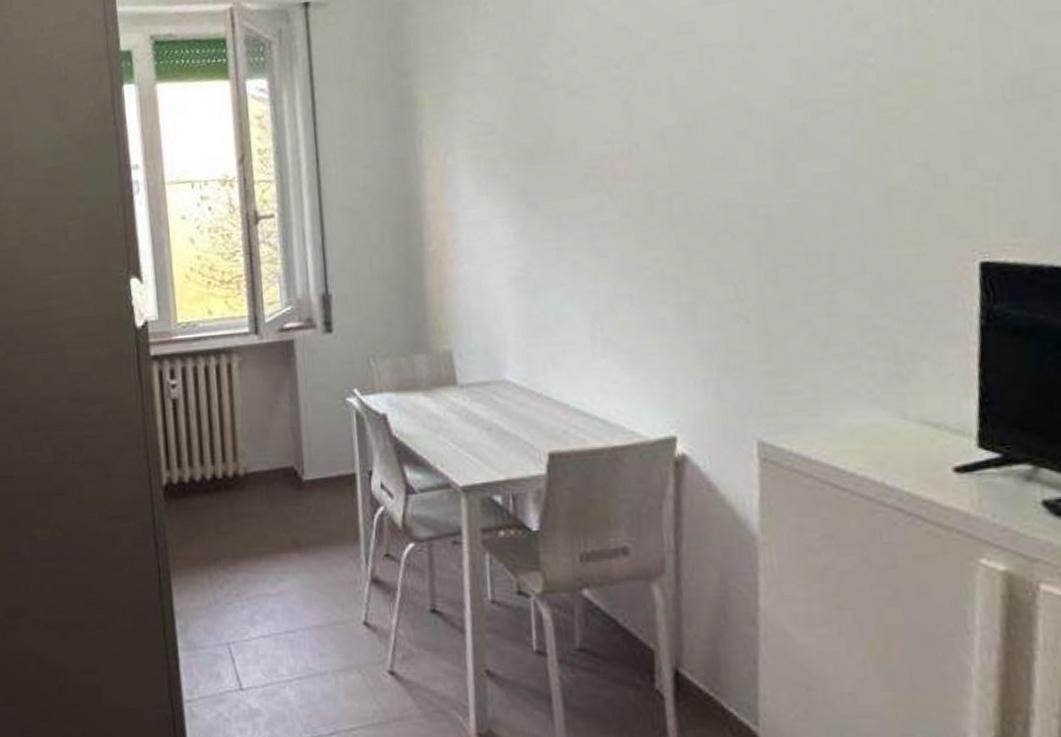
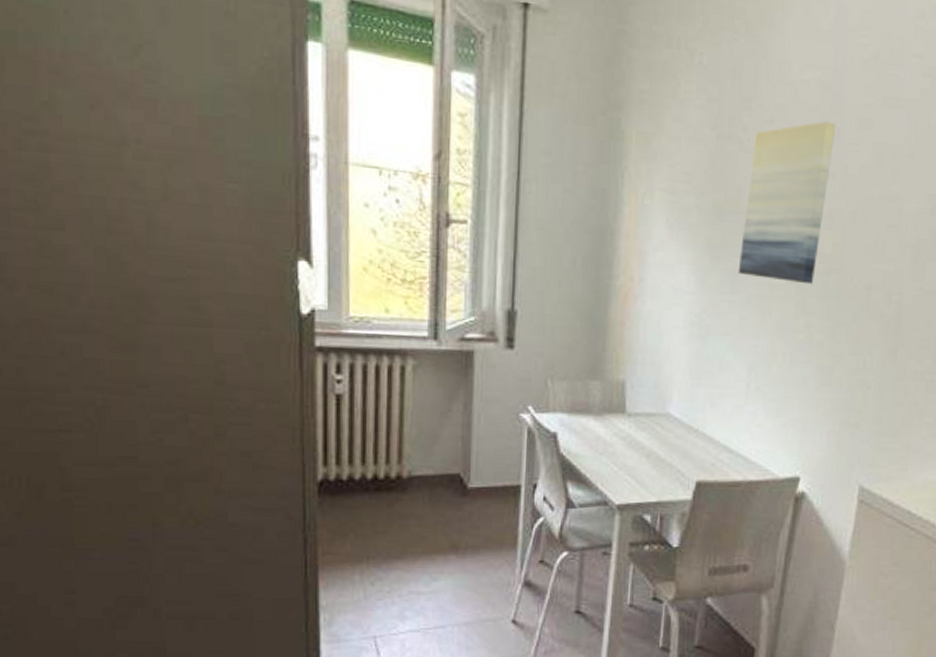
wall art: none [557,35,654,218] -> present [738,121,836,285]

